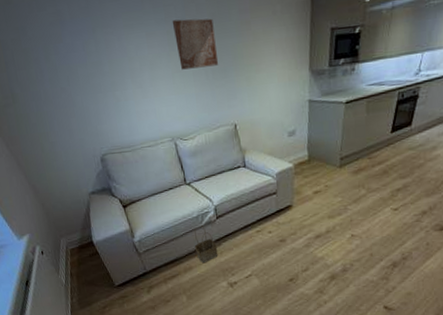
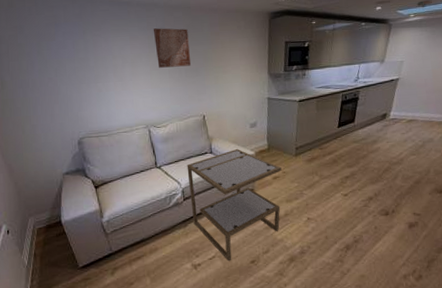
basket: present [194,224,218,264] -> none [161,206,184,245]
side table: none [218,160,324,280] -> present [187,148,282,262]

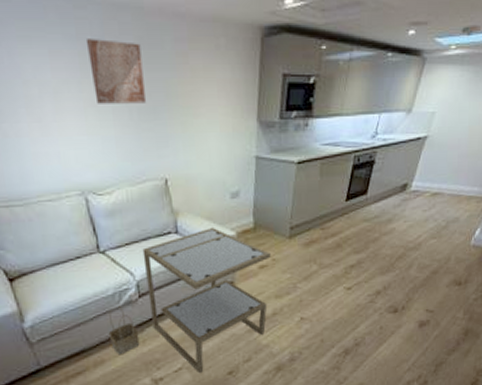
basket: none [161,206,184,245] -> present [108,305,140,355]

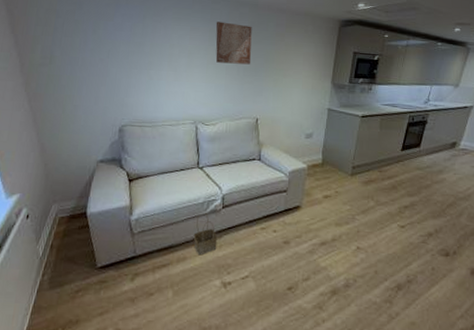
side table: present [142,226,271,374] -> none [229,158,334,284]

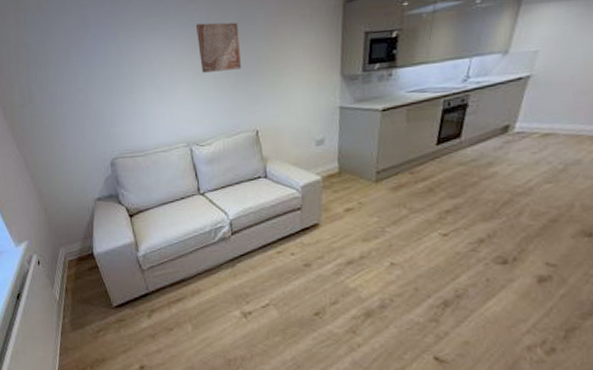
basket: present [193,212,218,256] -> none [204,240,232,287]

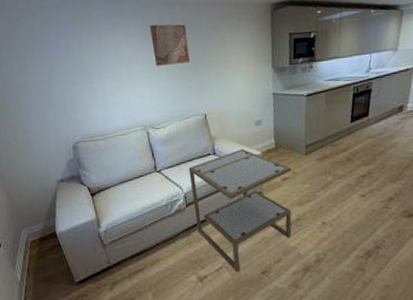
side table: none [235,171,357,312] -> present [188,148,292,273]

